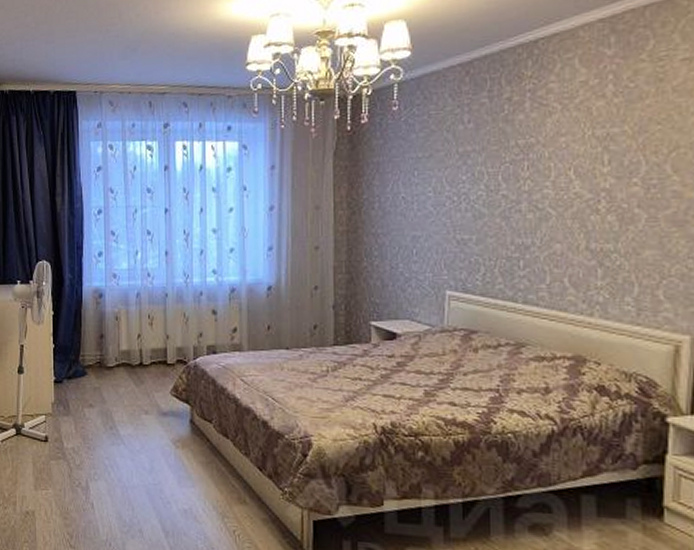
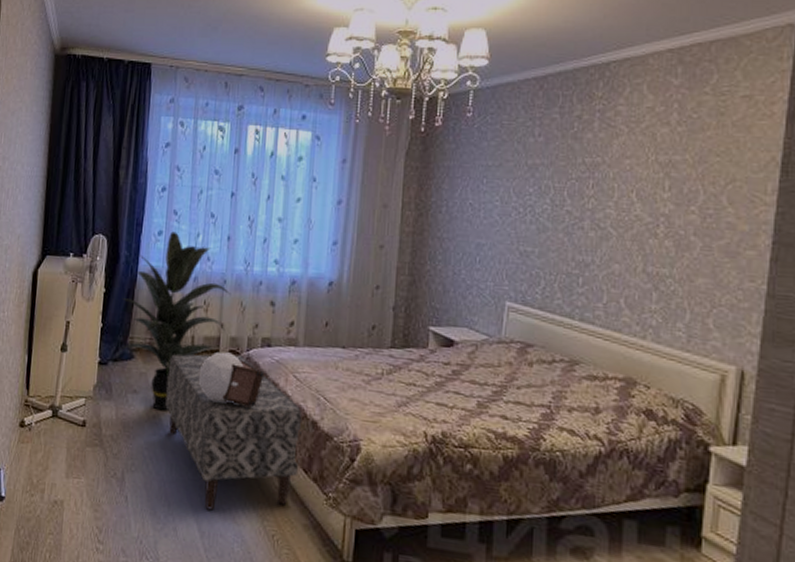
indoor plant: none [70,251,174,422] -> present [121,231,231,411]
bench: none [120,364,254,511] -> present [165,354,303,510]
tissue box: none [149,362,213,412] -> present [198,351,265,407]

